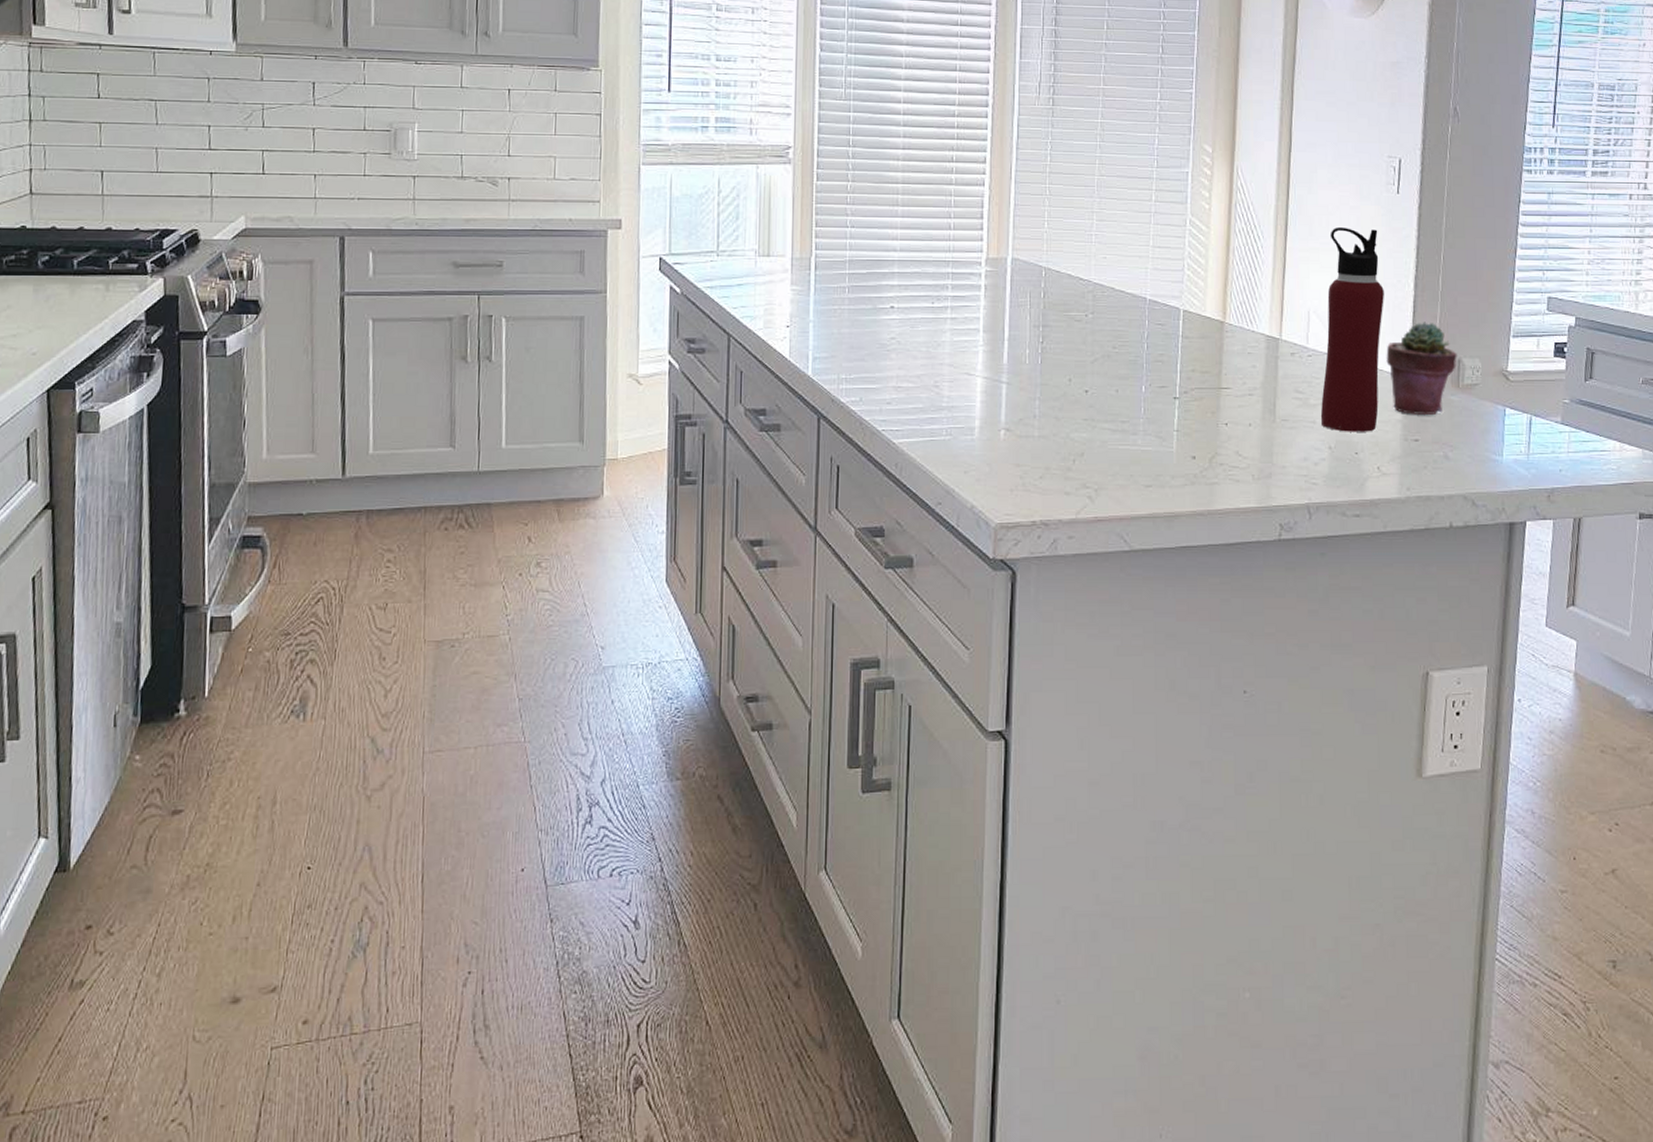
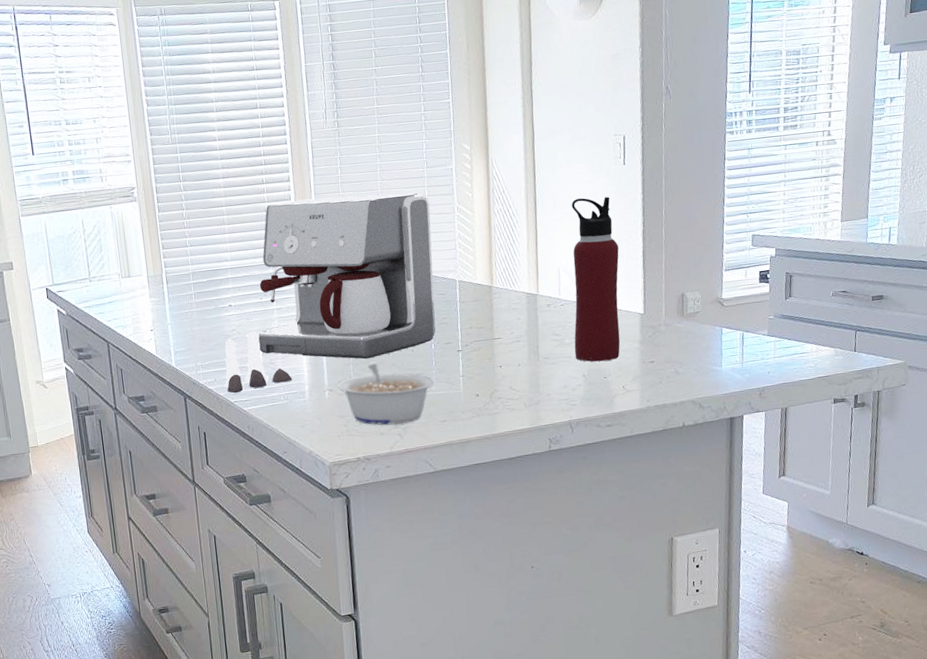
salt and pepper shaker set: none [871,343,960,420] -> present [224,331,293,394]
coffee maker: none [923,187,1156,395] -> present [258,193,436,359]
legume: none [1017,401,1142,483] -> present [337,363,435,425]
potted succulent: present [1386,321,1457,416] -> none [623,267,681,343]

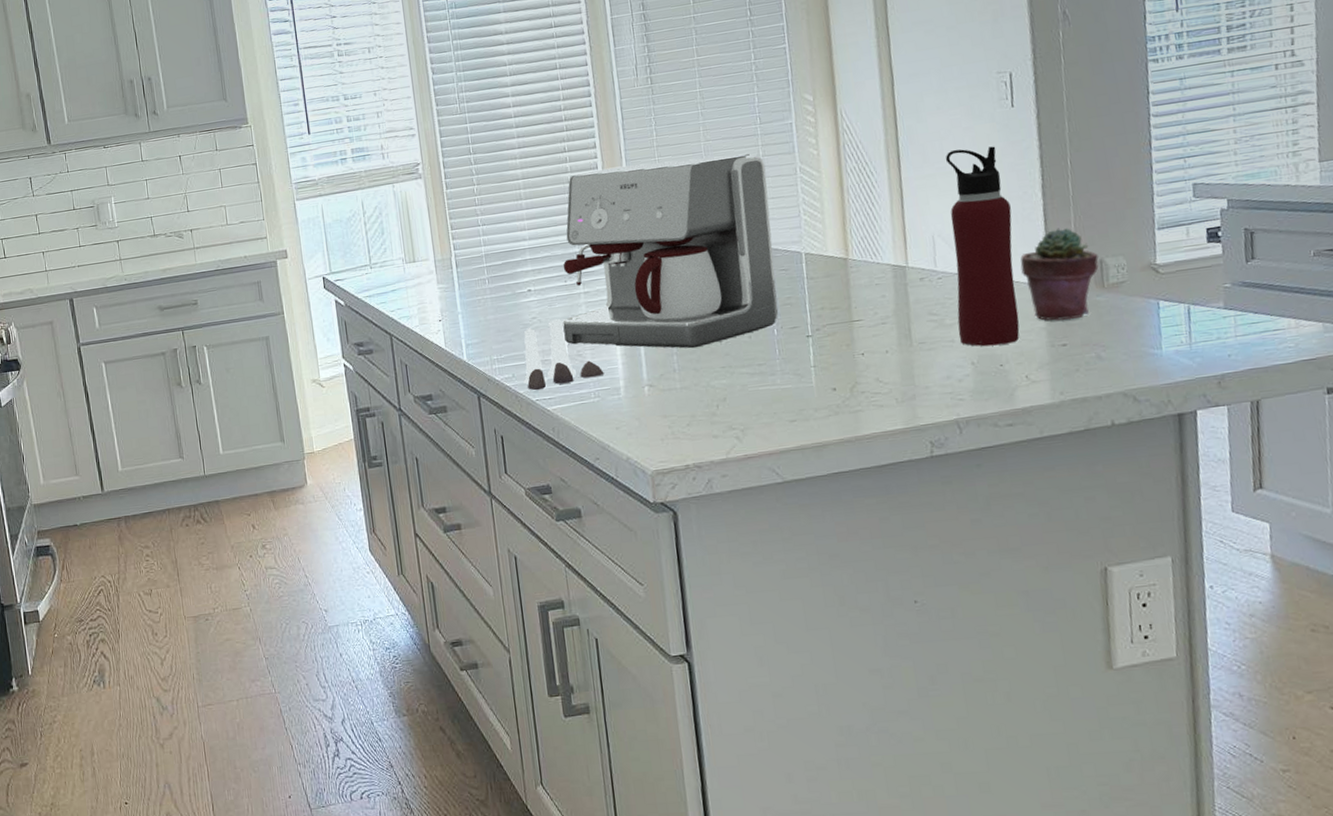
legume: present [337,363,435,425] -> none [659,352,780,426]
potted succulent: none [623,267,681,343] -> present [1020,228,1099,321]

